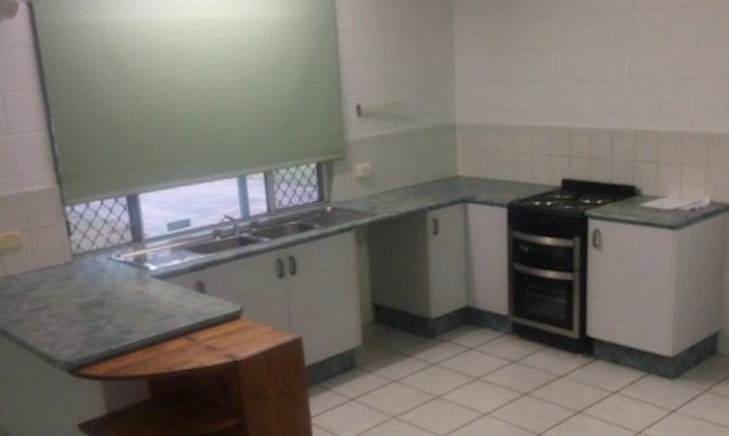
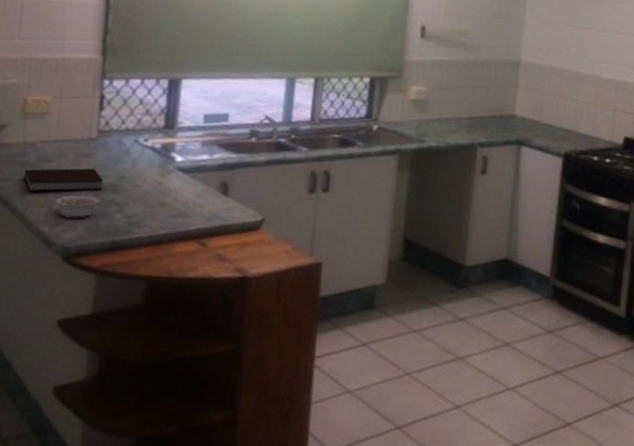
notebook: none [13,289,89,319] -> present [24,168,103,192]
legume: none [43,314,89,337] -> present [51,193,99,219]

